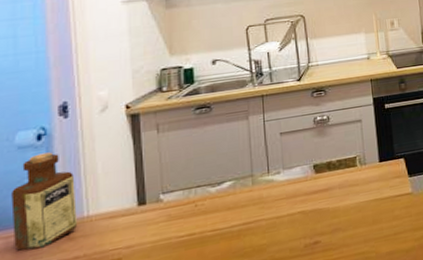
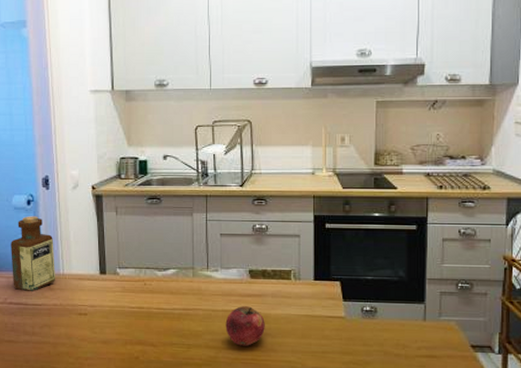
fruit: none [292,203,335,250] -> present [225,306,265,346]

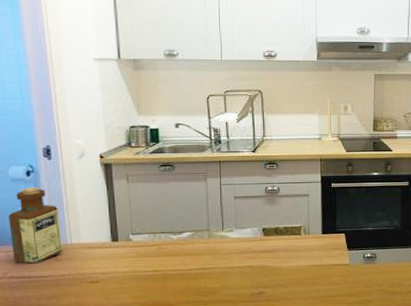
fruit: present [225,306,265,346] -> none [241,261,278,298]

